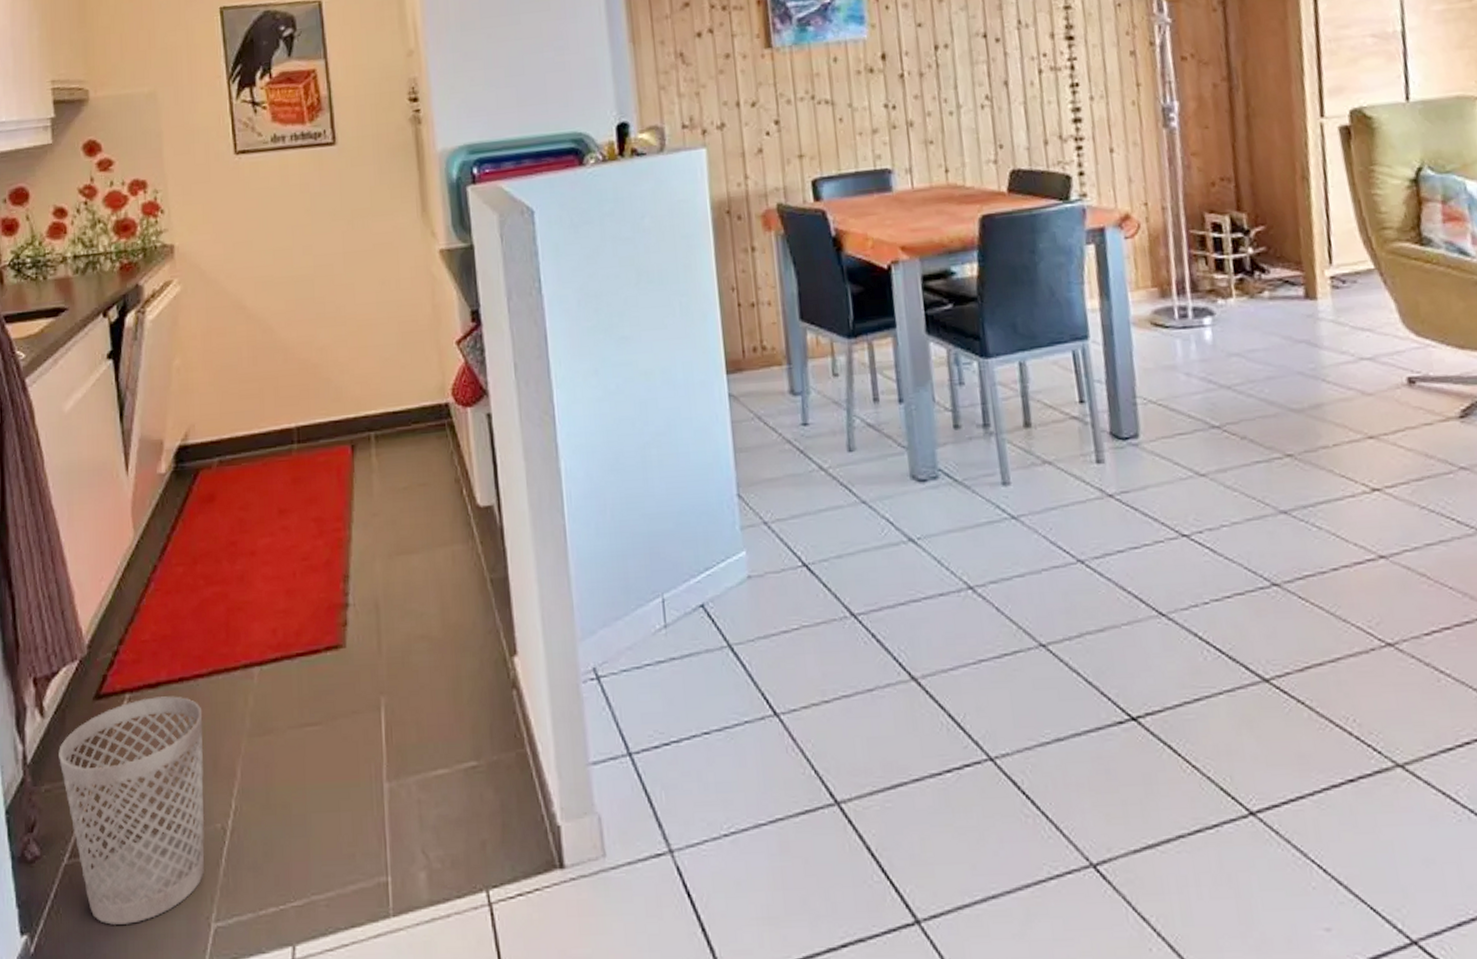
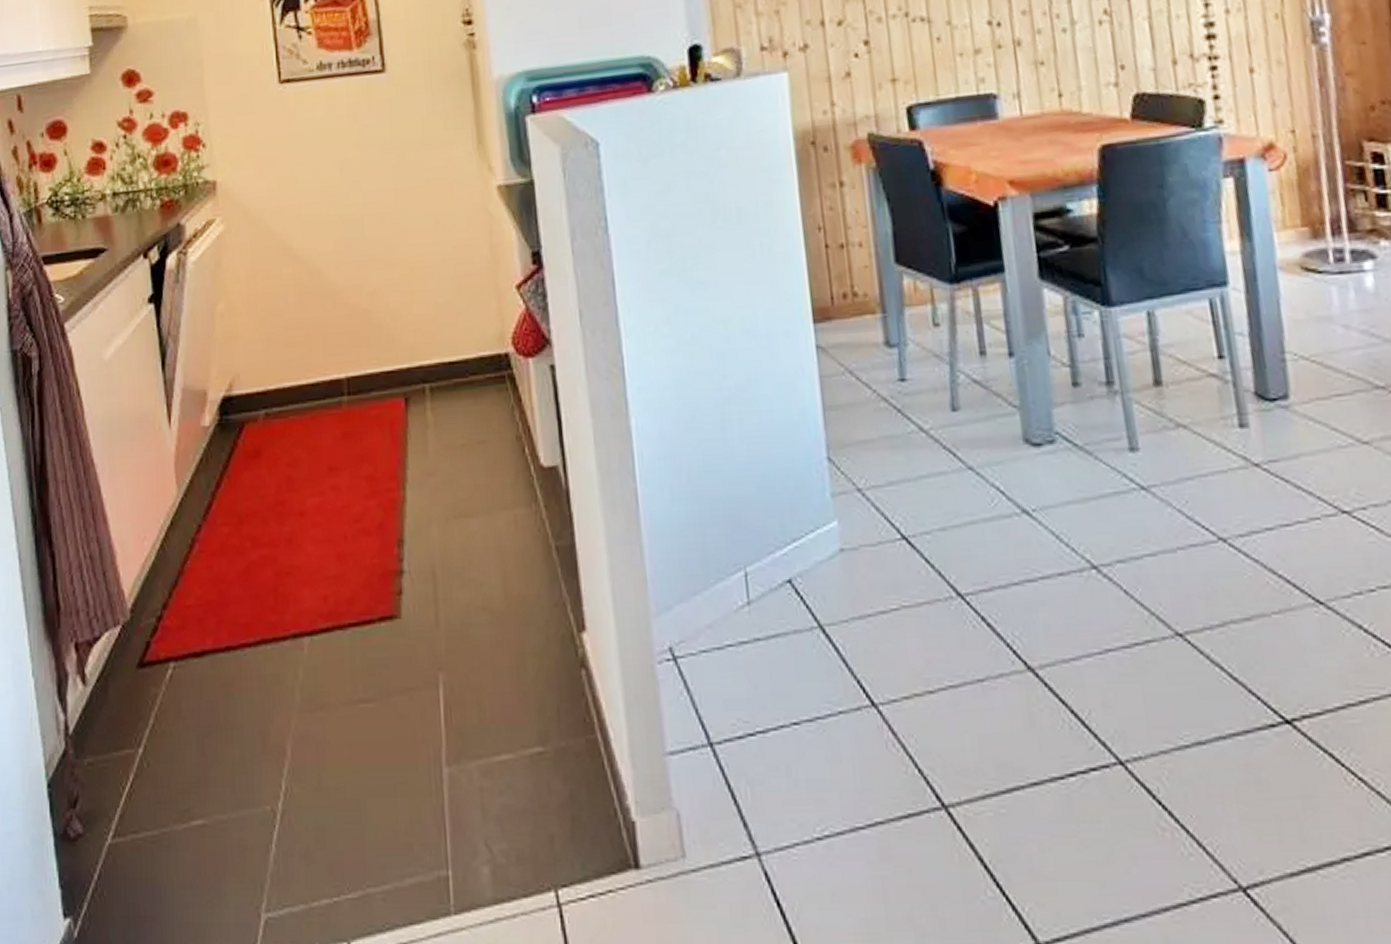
wastebasket: present [59,696,205,925] -> none [101,666,254,911]

